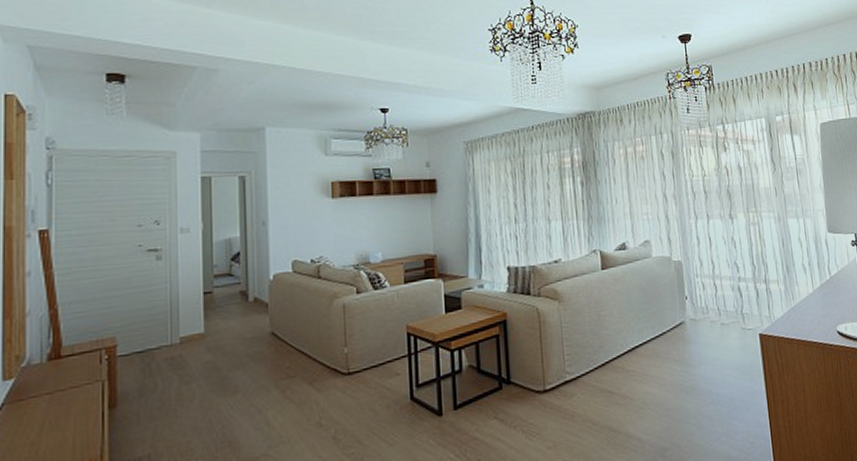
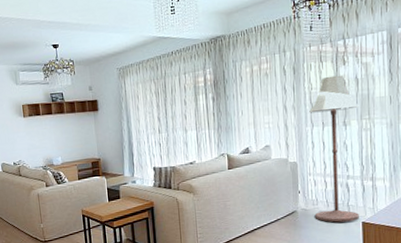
floor lamp: none [692,162,756,335] -> present [309,75,359,223]

